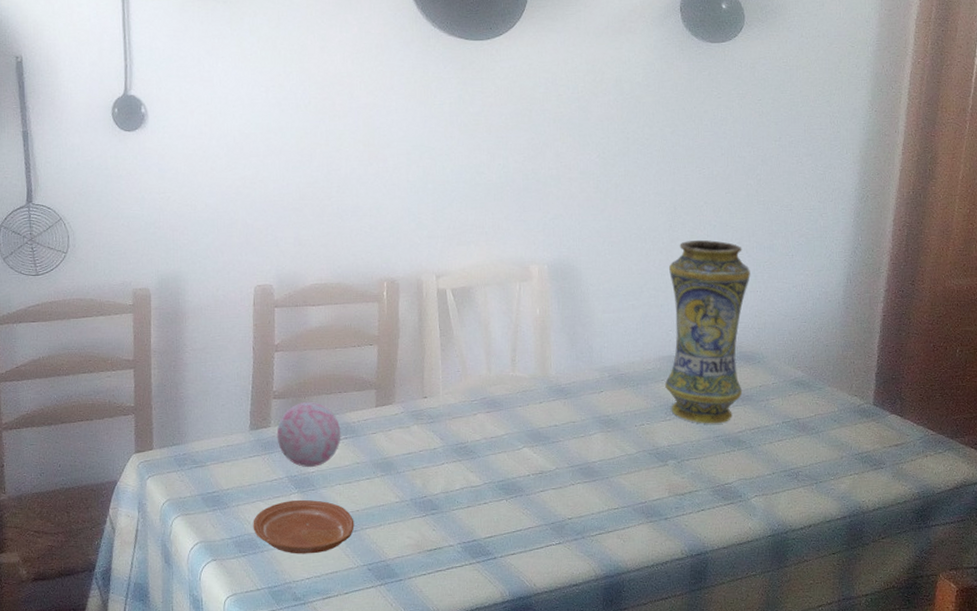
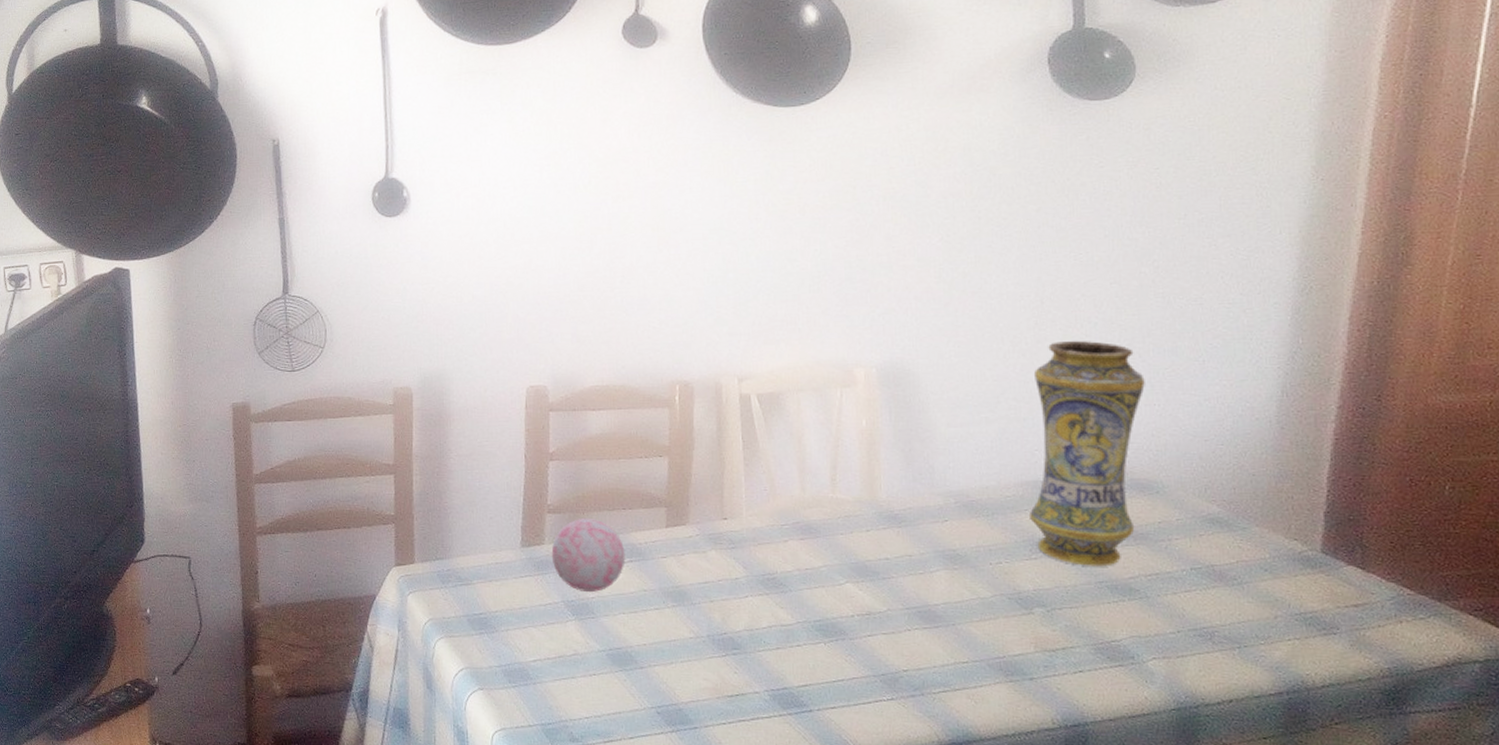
plate: present [253,500,355,554] -> none [524,628,641,691]

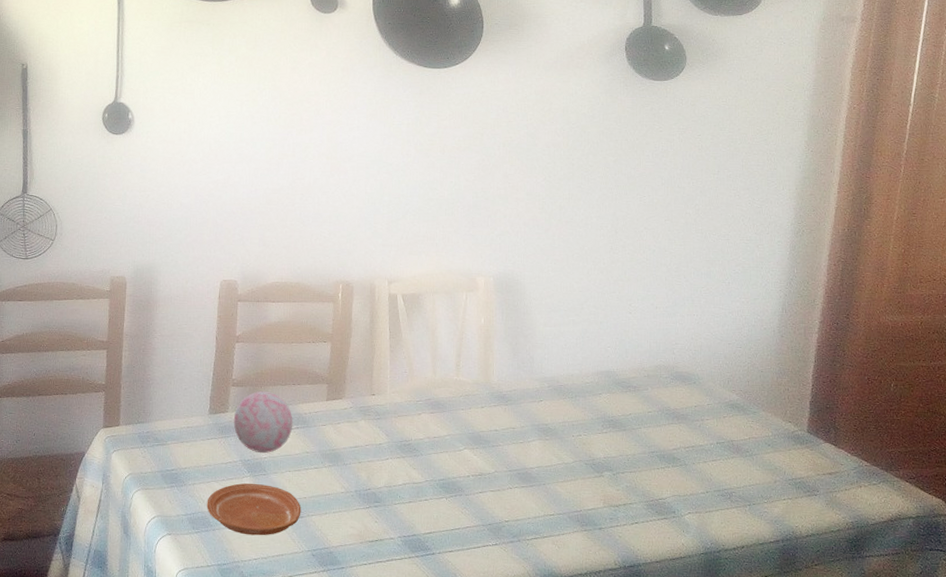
plate: none [524,628,641,691] -> present [207,483,301,536]
vase: present [1030,340,1145,567] -> none [603,262,688,440]

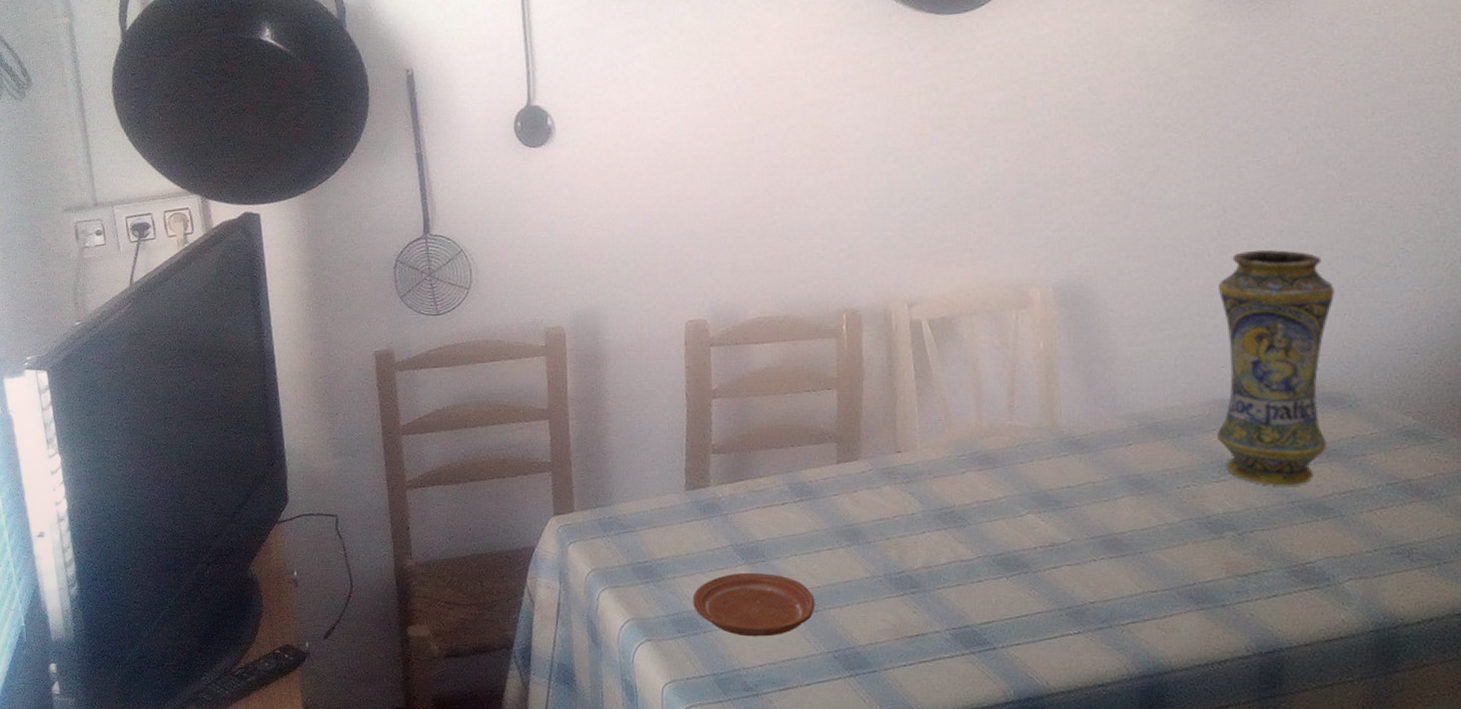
decorative ball: present [233,390,293,454] -> none [717,456,796,535]
vase: none [603,262,688,440] -> present [1217,249,1335,486]

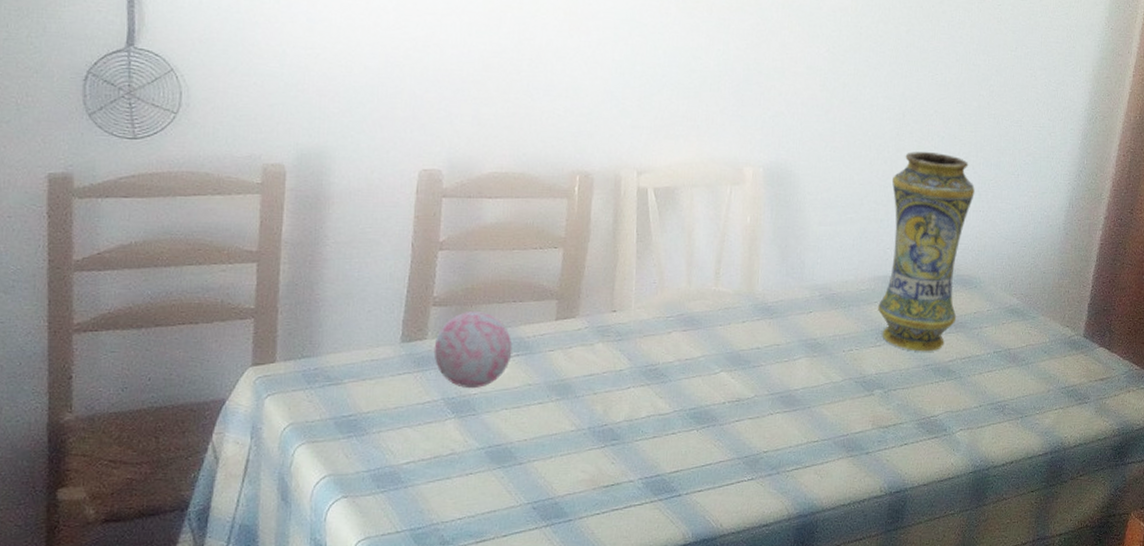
plate: present [692,573,815,637] -> none [396,427,521,491]
decorative ball: none [717,456,796,535] -> present [433,310,513,389]

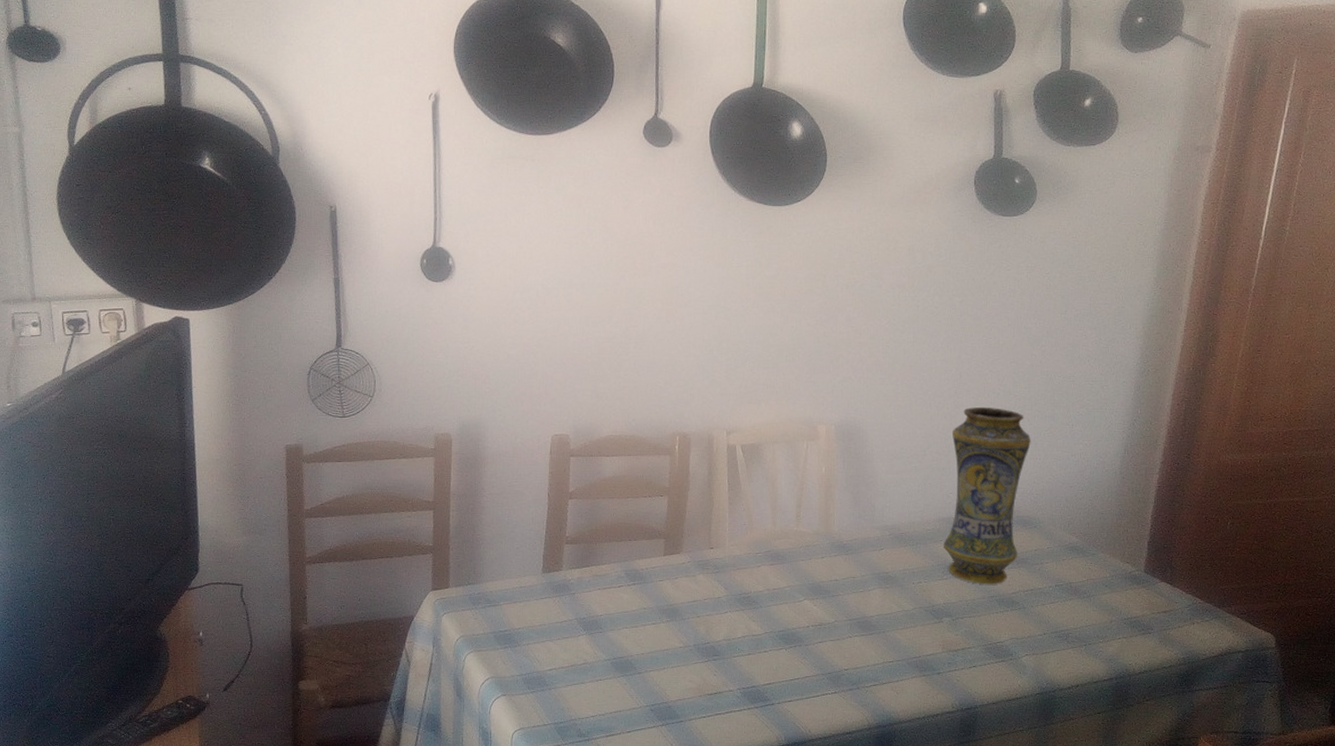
decorative ball: present [433,310,513,389] -> none [568,547,630,611]

